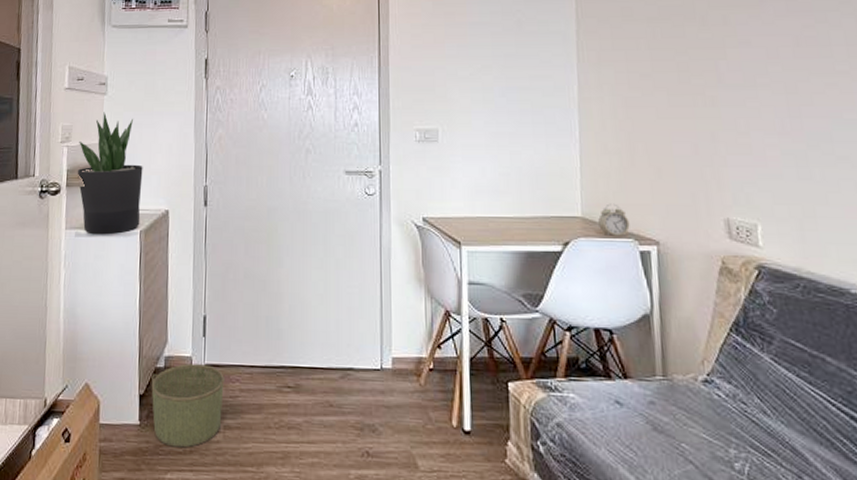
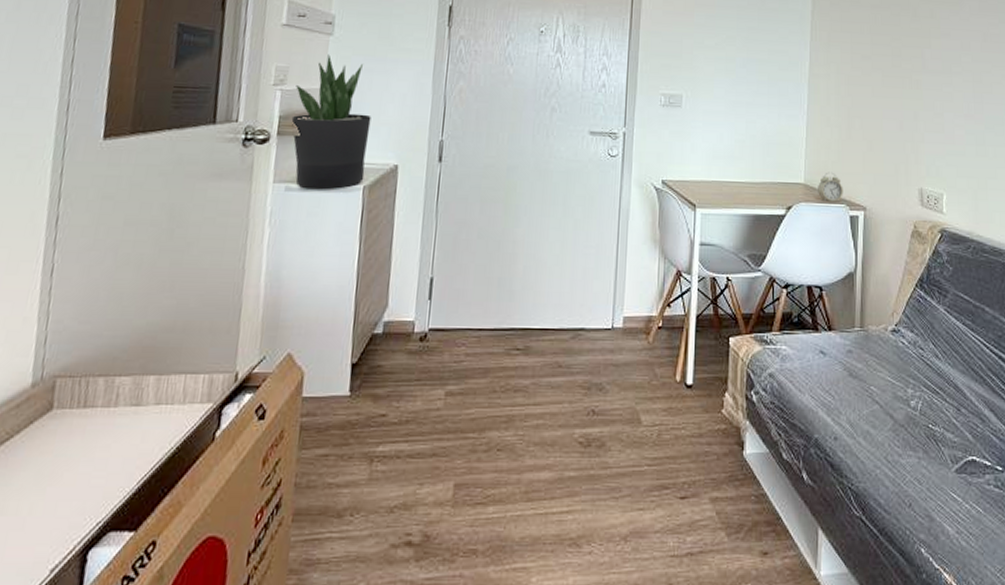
basket: present [151,364,226,448] -> none [365,329,451,418]

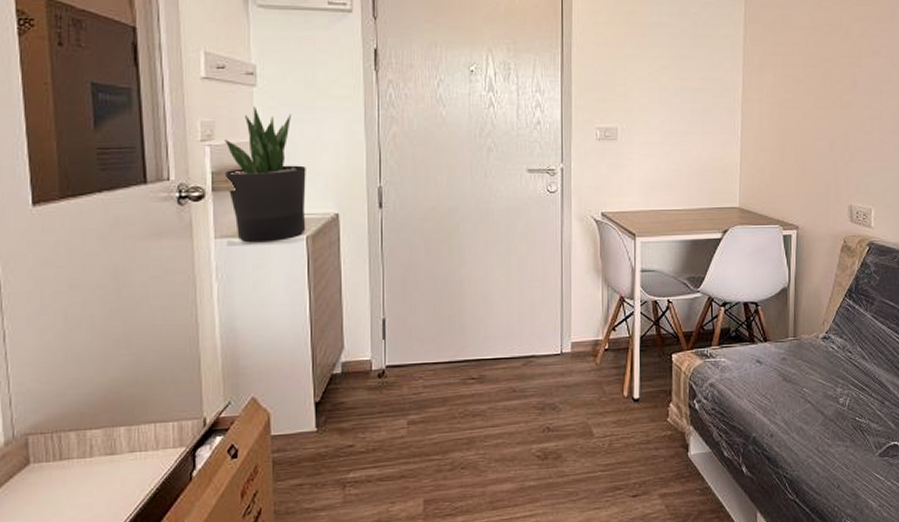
alarm clock: present [818,172,843,202] -> none [752,195,777,223]

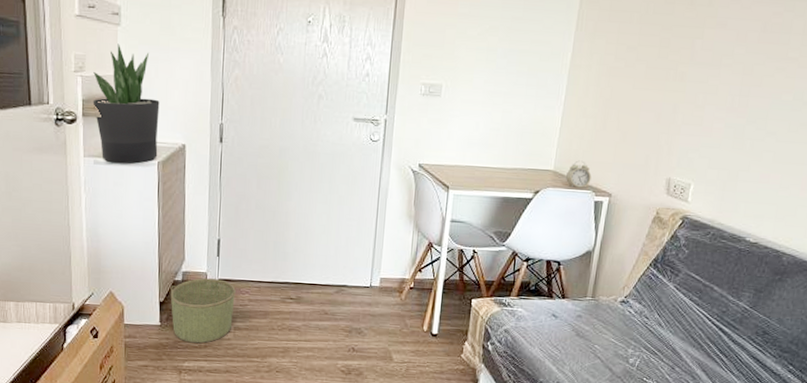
basket: none [328,366,408,448] -> present [170,278,237,344]
alarm clock: none [752,195,777,223] -> present [566,160,592,188]

